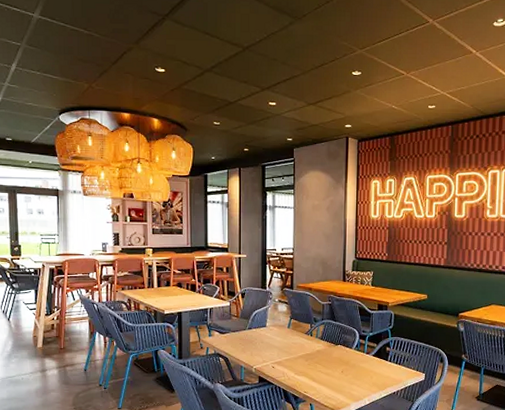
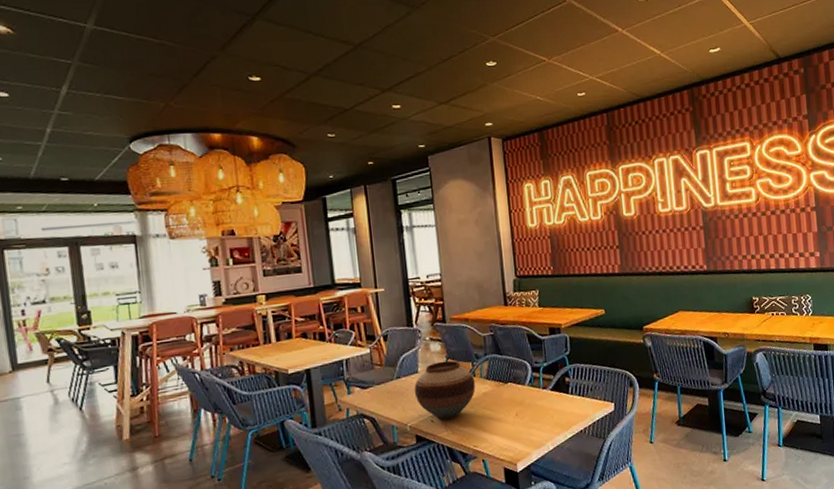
vase: none [261,320,311,368] -> present [414,360,476,420]

